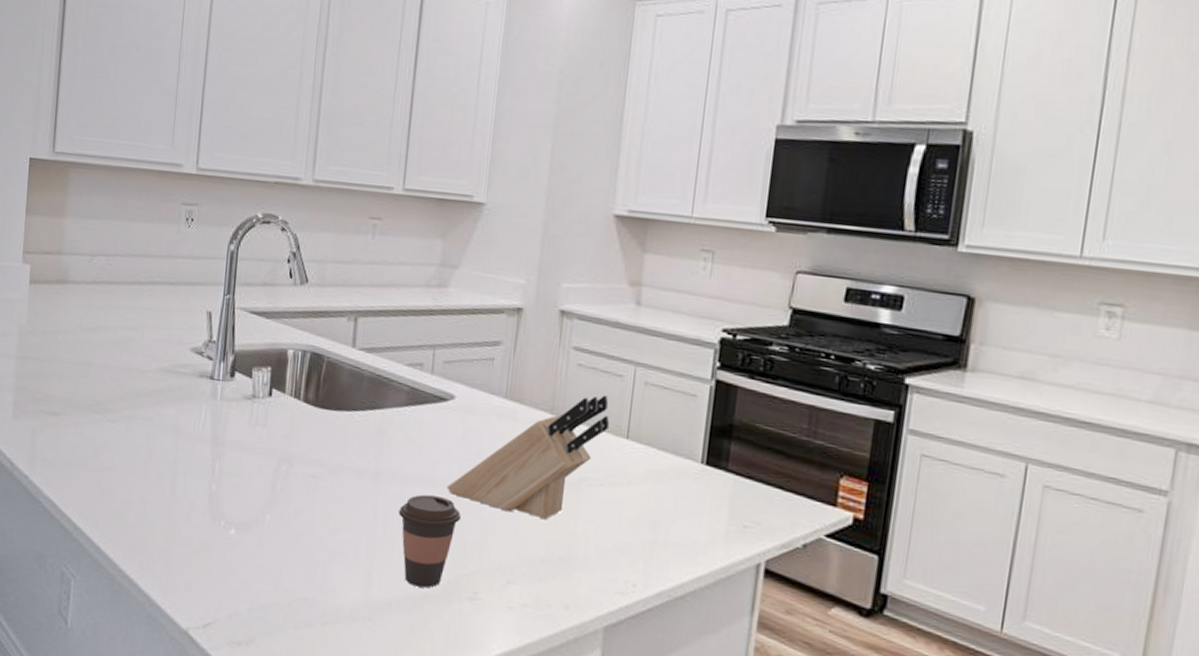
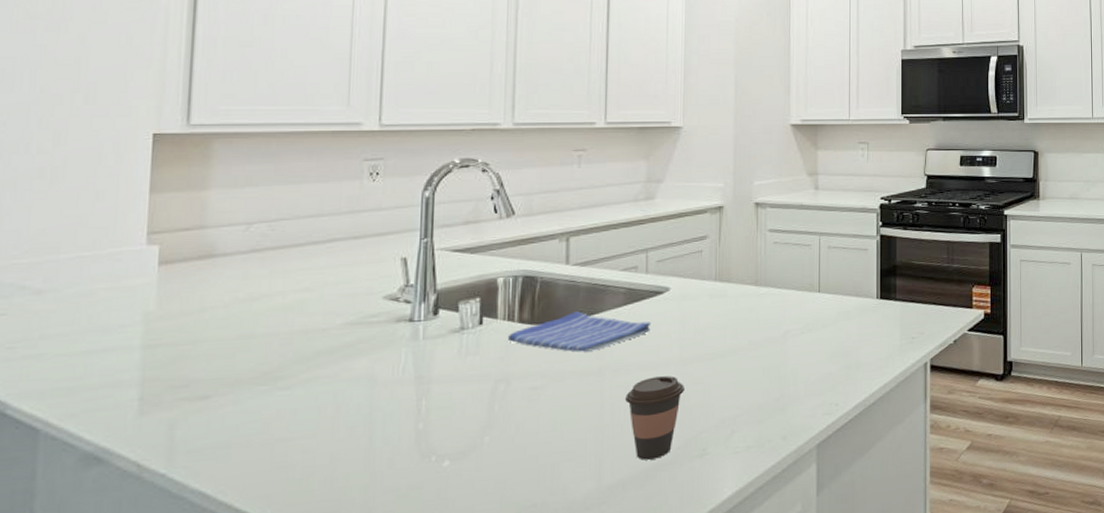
dish towel: none [293,402,433,450] -> present [508,311,652,352]
knife block: present [447,395,610,519] -> none [669,262,804,374]

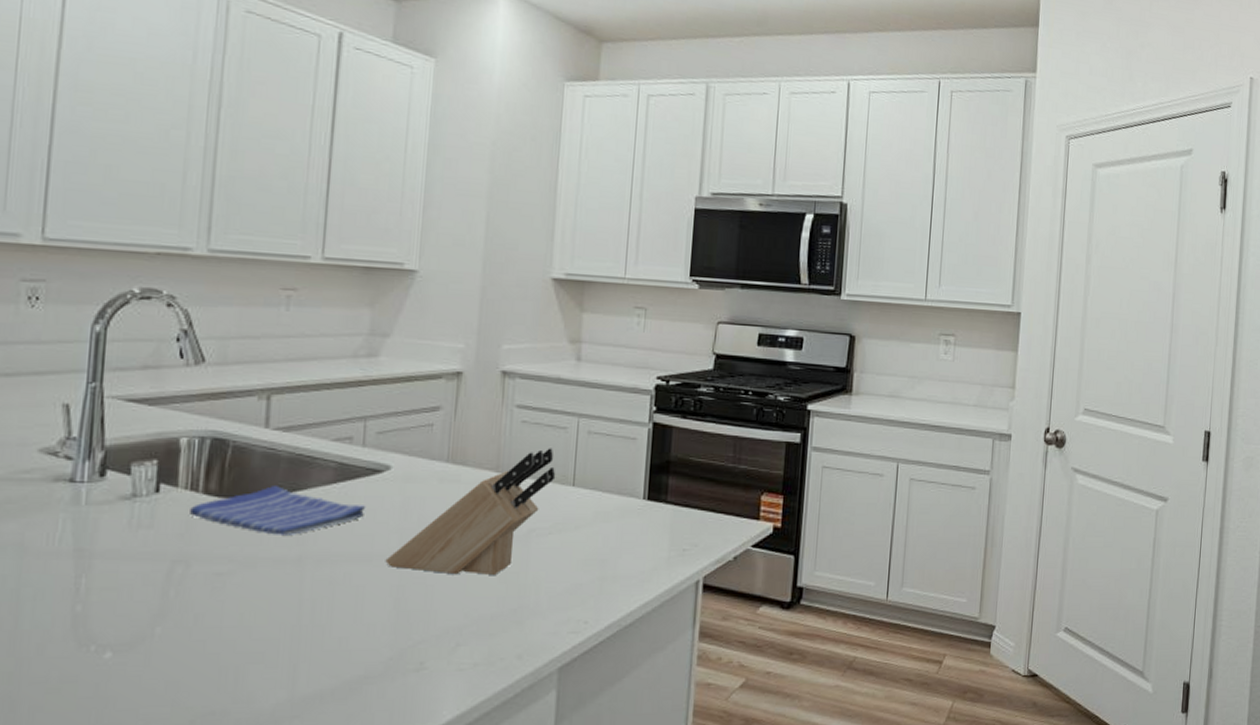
coffee cup: present [625,376,684,461] -> none [329,572,402,670]
knife block: none [669,262,804,374] -> present [385,448,556,575]

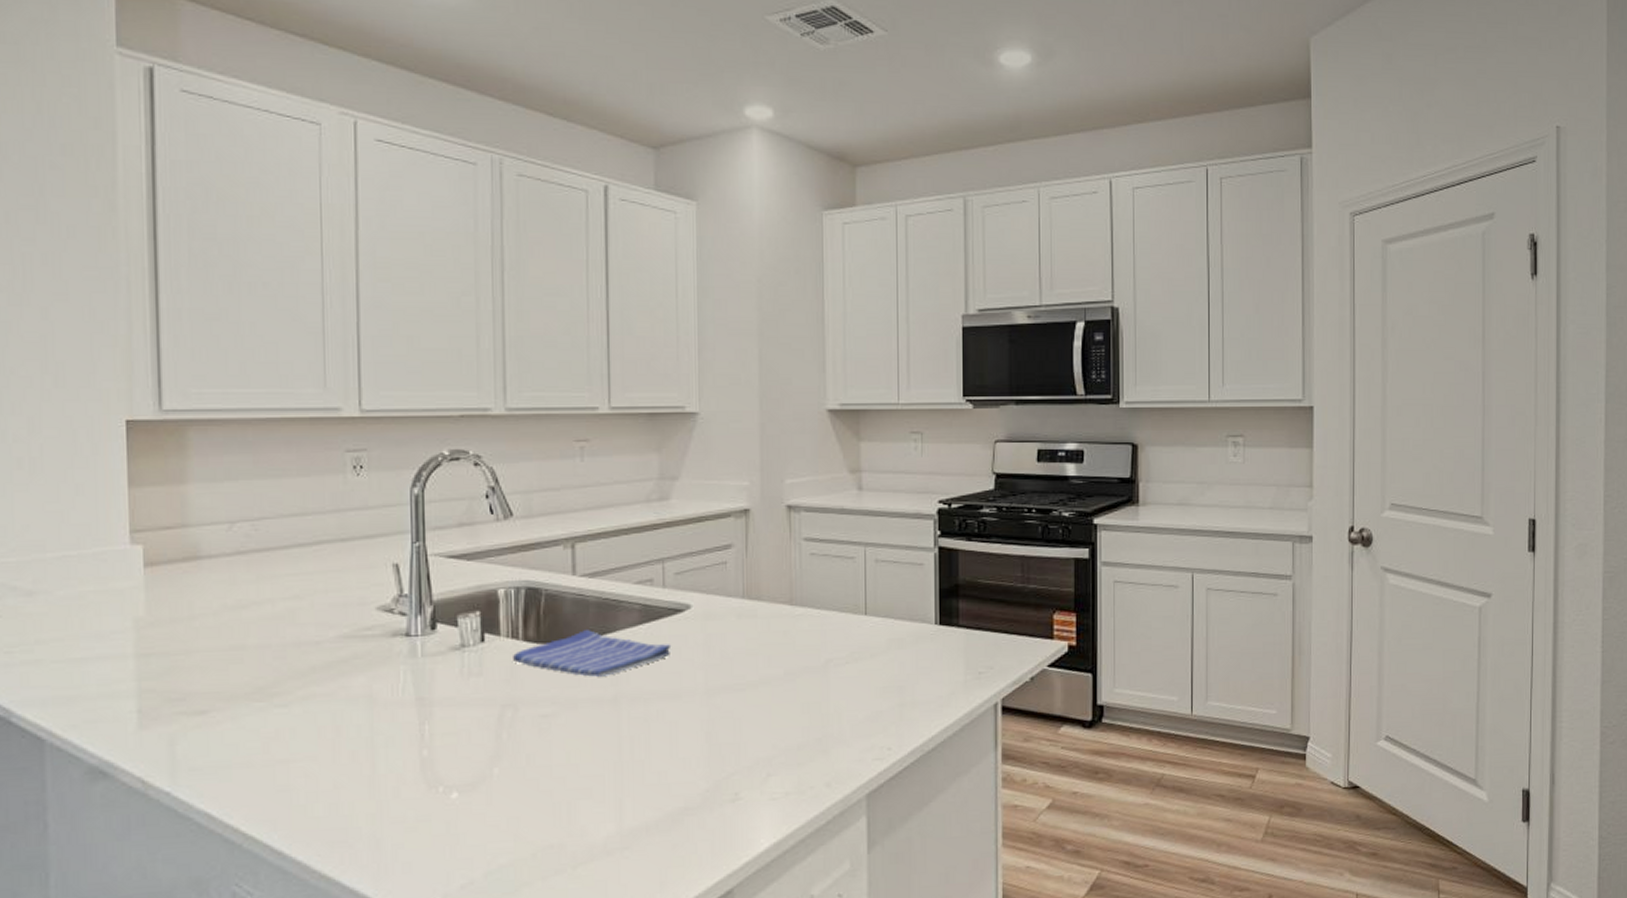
knife block: present [385,448,556,575] -> none [693,578,848,708]

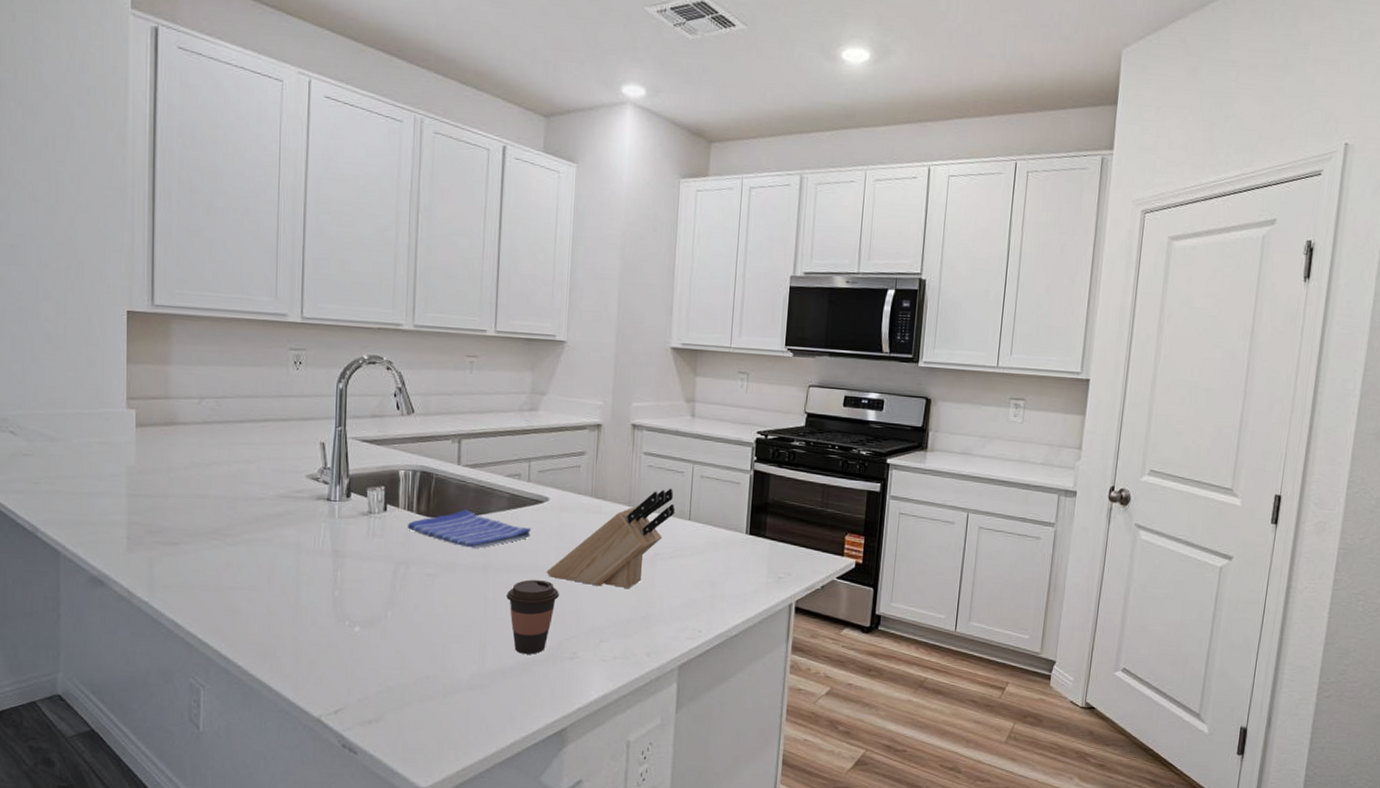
coffee cup: none [646,707,712,803] -> present [506,580,559,655]
knife block: none [693,578,848,708] -> present [546,488,676,588]

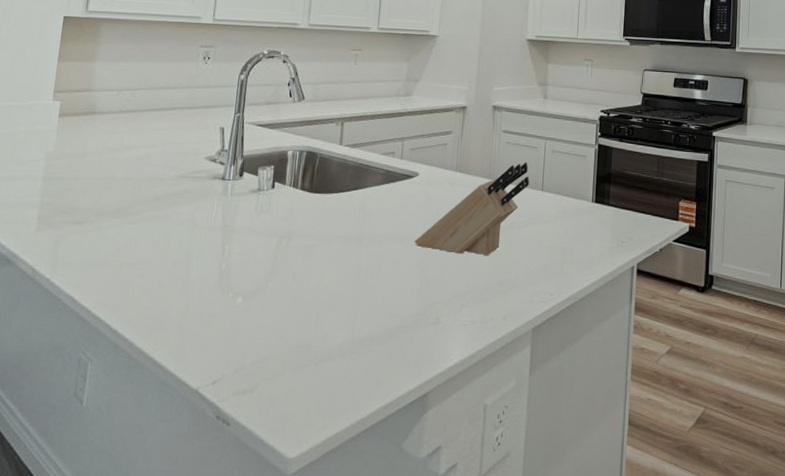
dish towel: present [408,510,532,548] -> none [292,185,403,221]
coffee cup: present [506,580,559,655] -> none [377,249,425,321]

